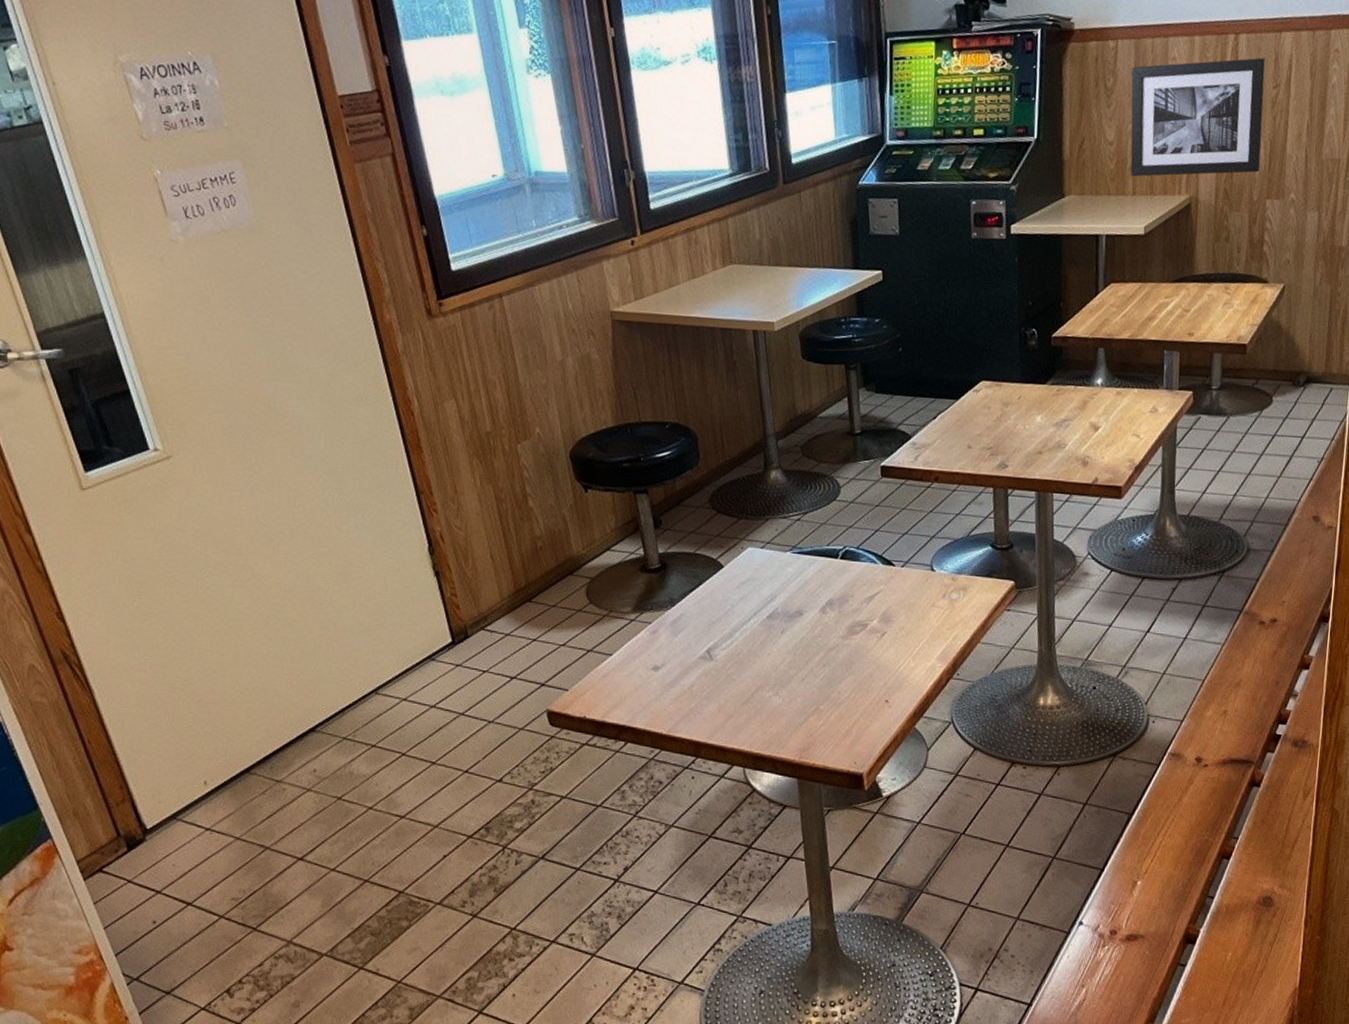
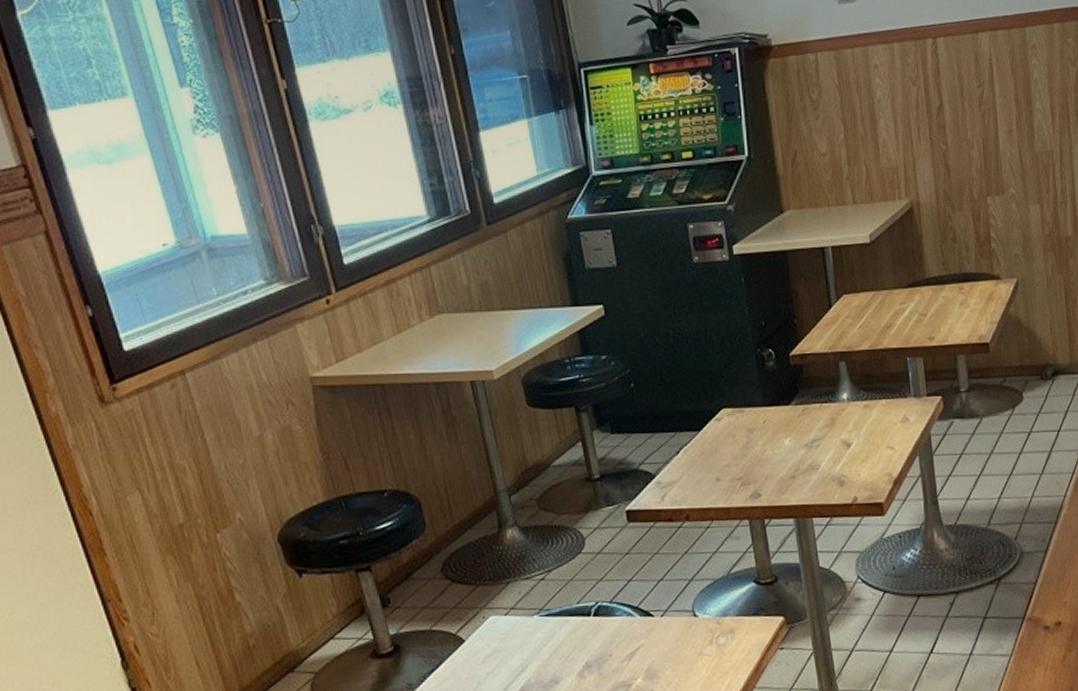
wall art: present [1130,57,1265,177] -> none [835,59,977,186]

